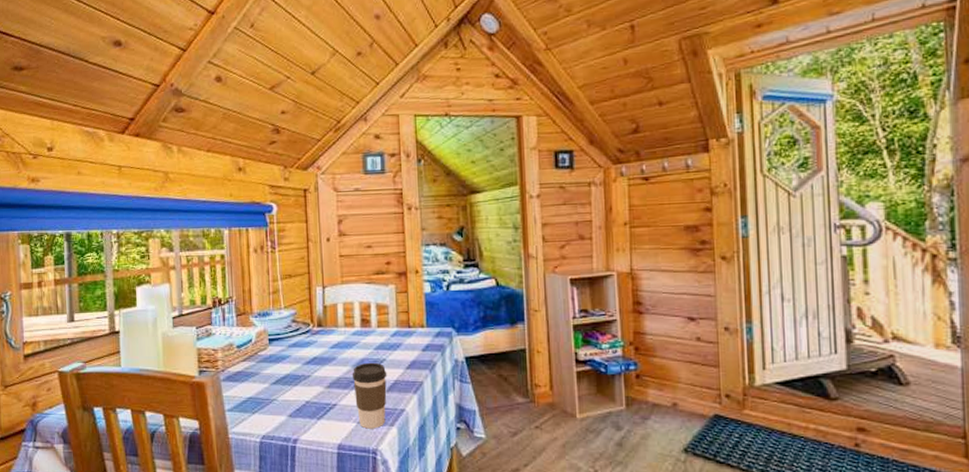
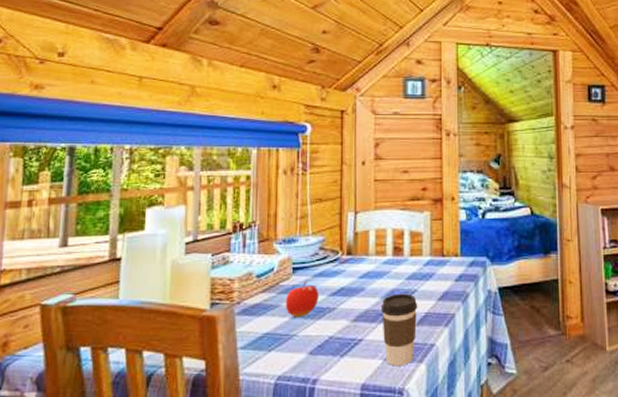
fruit: none [264,351,294,384] -> present [285,281,319,318]

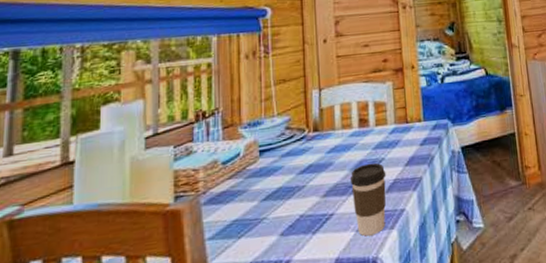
fruit: present [285,281,319,318] -> none [253,163,287,201]

